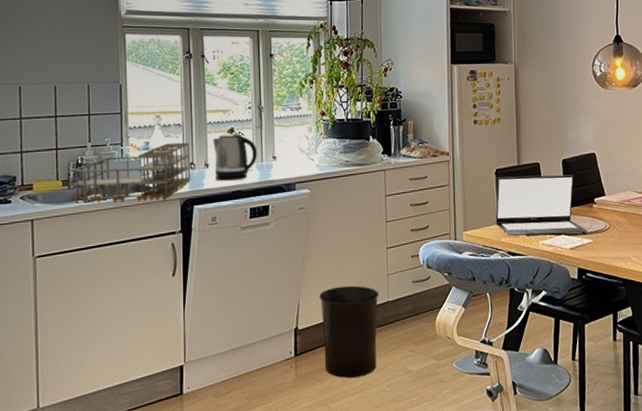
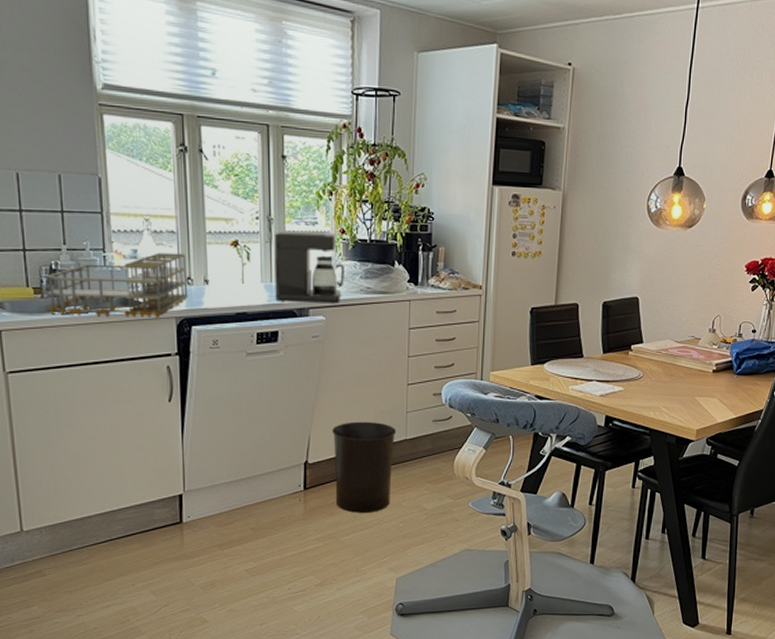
kettle: present [212,133,258,182] -> none [213,246,266,302]
coffee maker: none [264,115,326,180] -> present [274,230,344,305]
laptop: present [495,175,588,236] -> none [525,316,621,380]

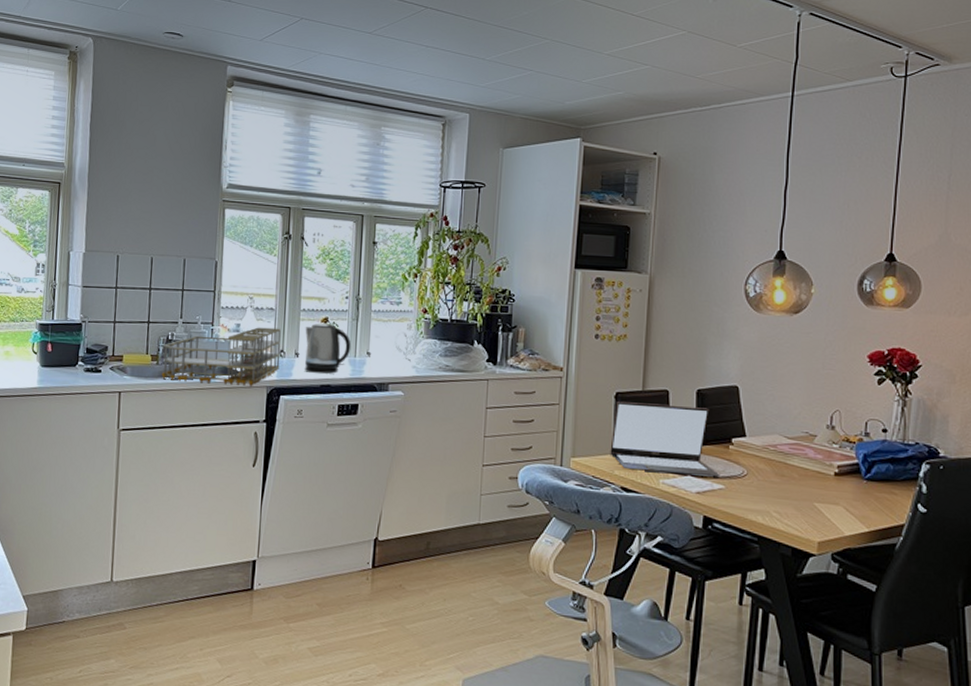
kettle: none [213,246,266,302] -> present [305,322,352,375]
coffee maker: present [274,230,344,305] -> none [358,309,425,381]
waste bin: present [332,421,397,513] -> none [403,500,470,601]
laptop: none [525,316,621,380] -> present [610,402,720,477]

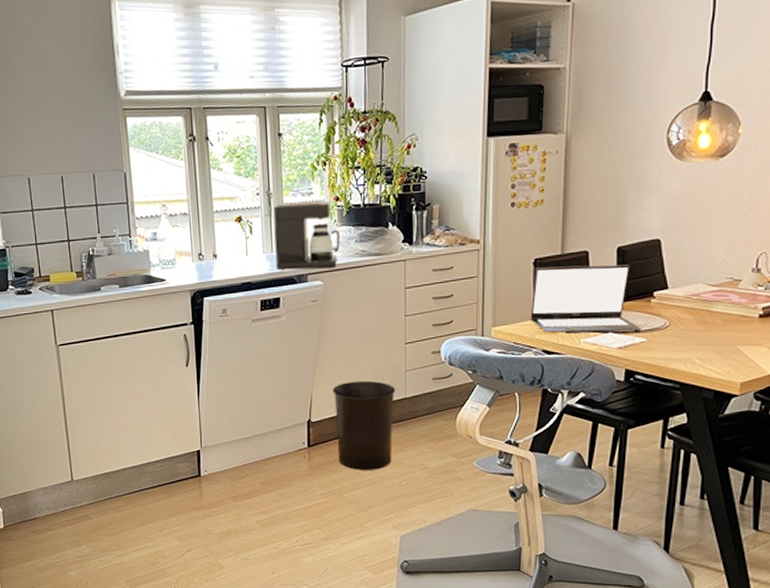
dish rack: present [161,327,281,387] -> none [86,232,200,295]
kettle: present [305,322,352,375] -> none [220,221,267,273]
coffee maker: none [358,309,425,381] -> present [273,200,340,271]
waste bin: none [403,500,470,601] -> present [333,380,396,470]

